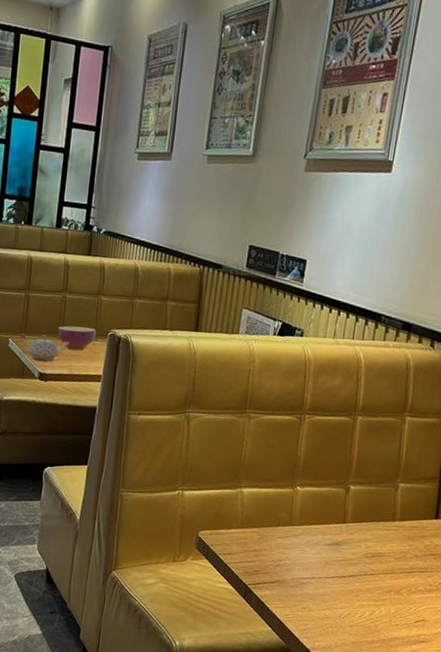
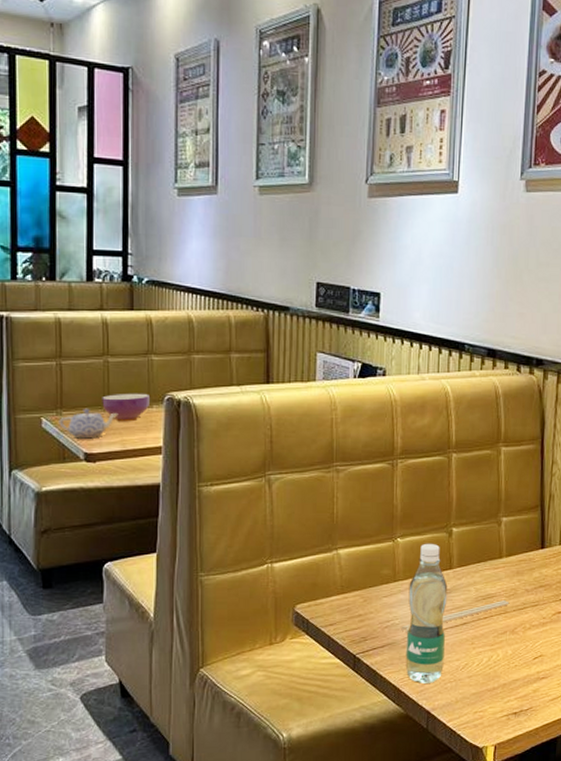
bottle: none [291,495,340,625] -> present [405,543,448,684]
chopsticks: none [291,561,398,575] -> present [401,600,510,633]

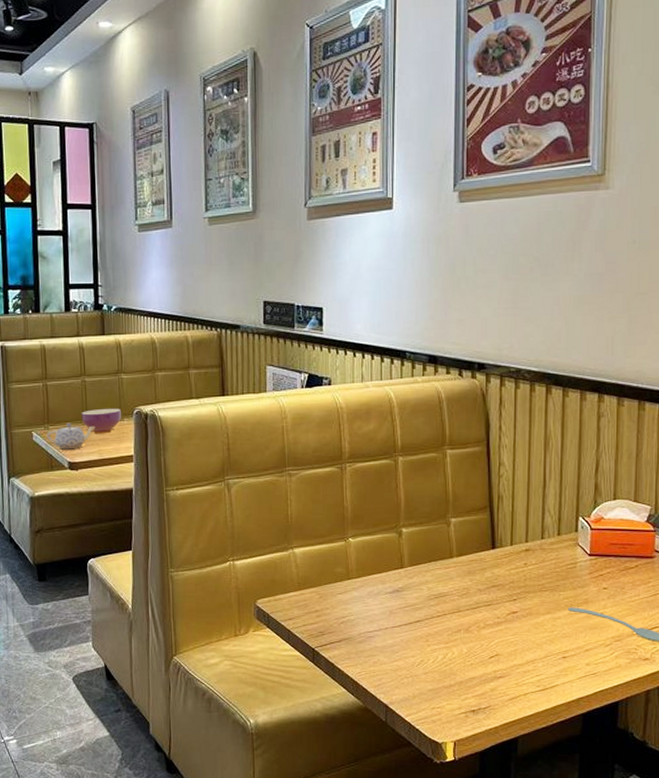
chopsticks: present [401,600,510,633] -> none [356,599,463,629]
bottle: present [405,543,448,684] -> none [361,543,400,678]

